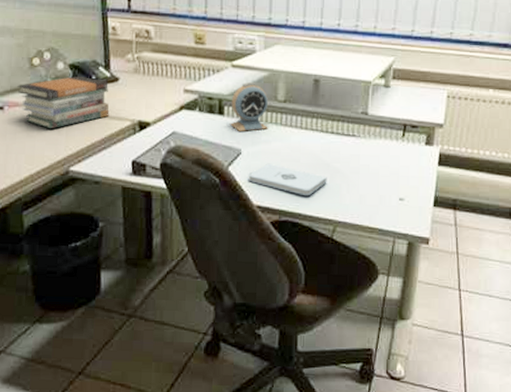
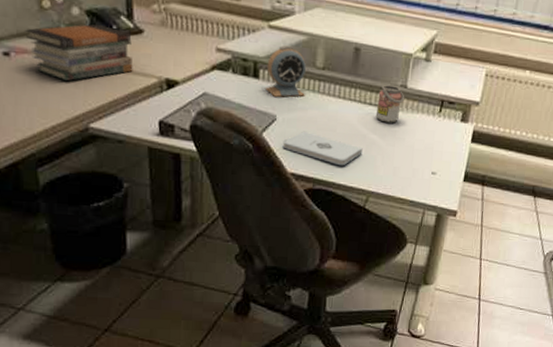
beverage can: none [338,113,367,151] -> present [375,85,405,123]

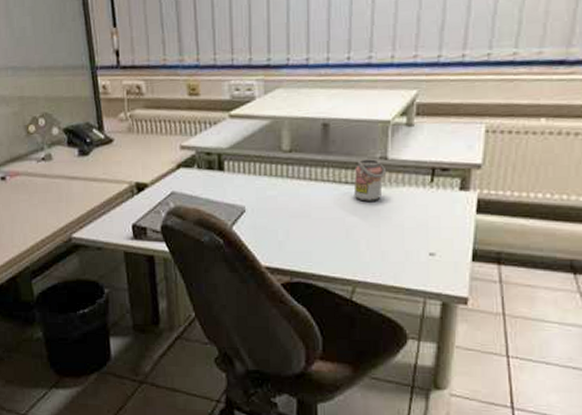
book stack: present [25,24,133,82] -> none [16,140,106,197]
alarm clock: present [265,45,306,97] -> none [231,133,273,187]
notepad: present [282,131,363,166] -> none [254,220,343,255]

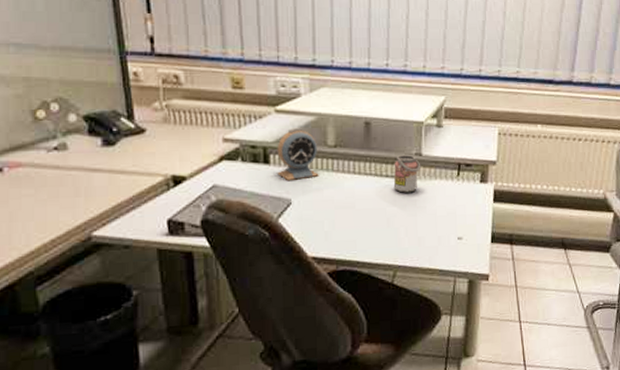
alarm clock: none [231,133,273,187] -> present [277,128,319,180]

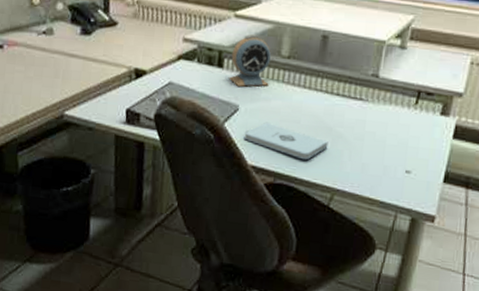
notepad: none [300,211,384,243] -> present [244,122,328,160]
beverage can: present [393,155,421,193] -> none [343,74,377,116]

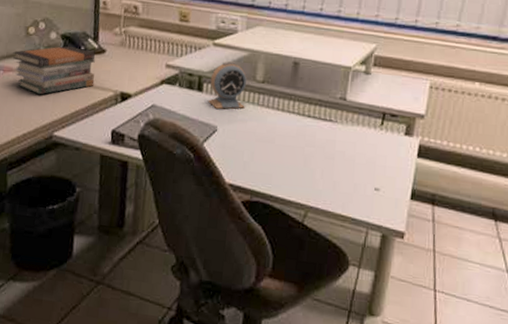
book stack: none [17,17,106,72] -> present [13,45,95,95]
notepad: present [244,122,328,160] -> none [222,142,301,179]

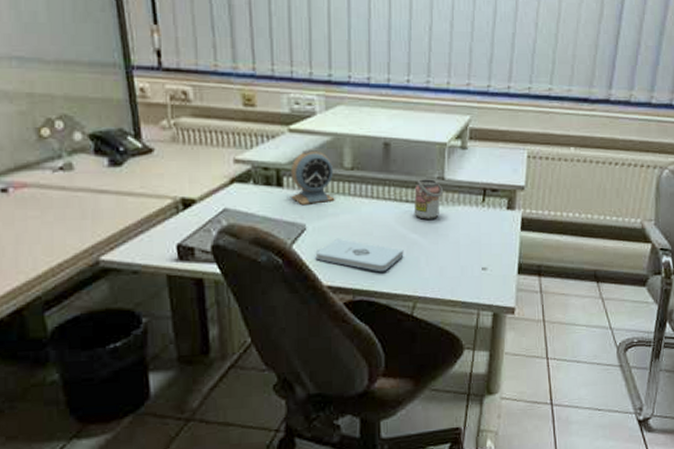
book stack: present [13,45,95,95] -> none [23,147,145,213]
notepad: none [222,142,301,179] -> present [315,238,404,272]
beverage can: none [314,97,345,136] -> present [414,179,444,220]

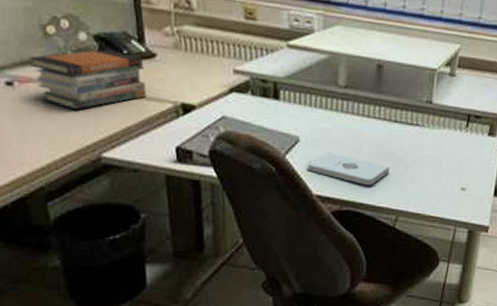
book stack: none [23,147,145,213] -> present [29,49,147,110]
alarm clock: present [290,149,335,204] -> none [287,65,328,118]
beverage can: present [414,179,444,220] -> none [401,101,431,140]

